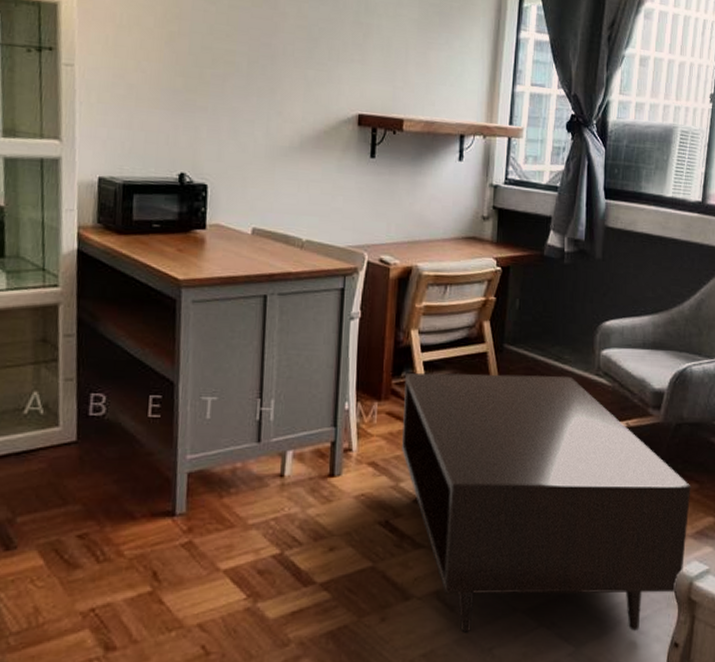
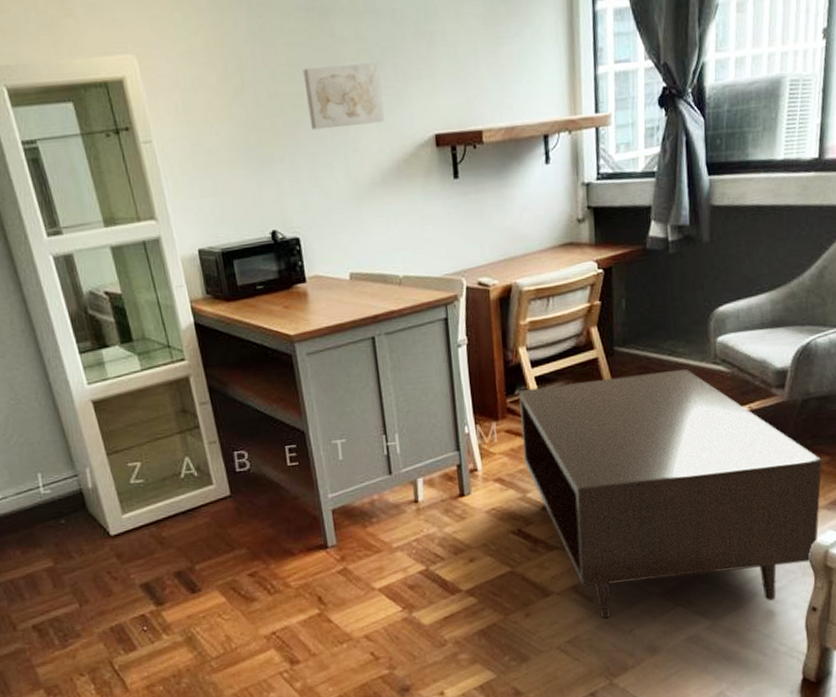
wall art: none [238,31,315,94] -> present [303,63,384,130]

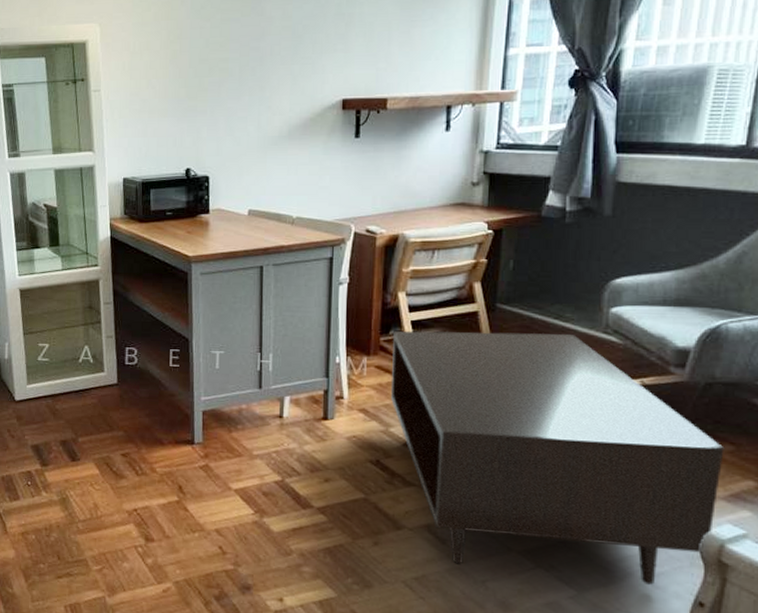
wall art: present [303,63,384,130] -> none [232,37,299,89]

